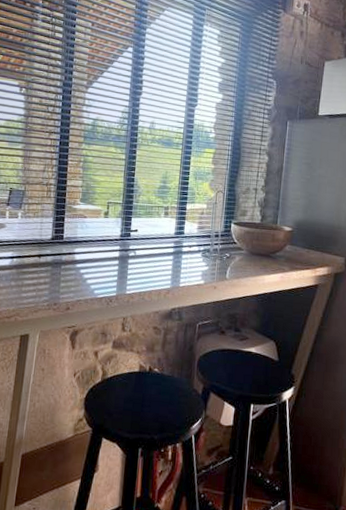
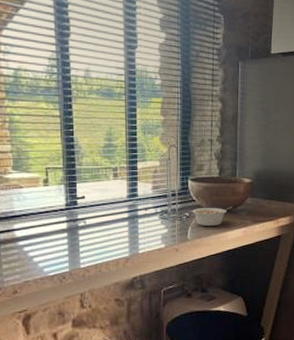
legume: none [232,250,271,269] -> present [192,207,232,227]

